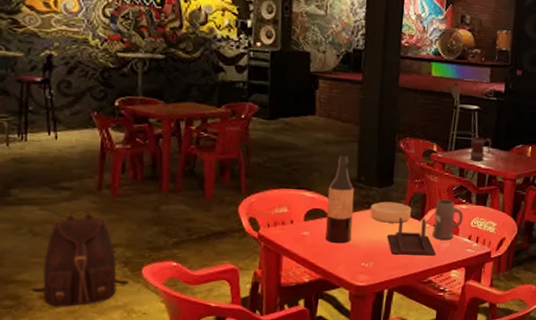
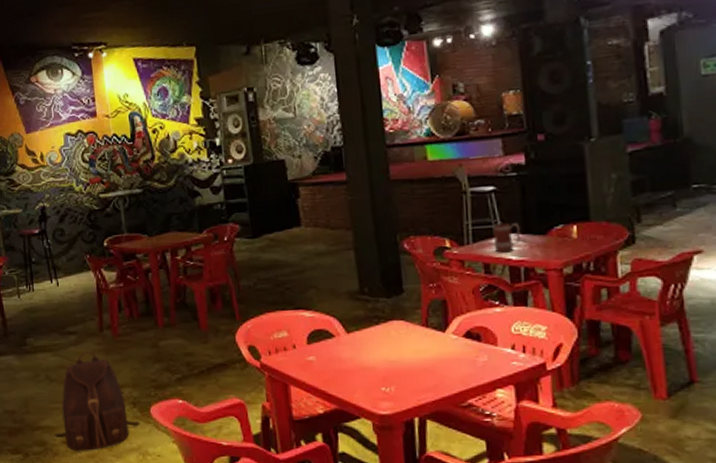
wine bottle: present [325,154,355,244] -> none [328,265,364,367]
ashtray: present [370,201,411,223] -> none [381,313,432,338]
napkin holder: present [387,218,436,256] -> none [407,328,473,375]
beer mug: present [432,199,463,240] -> none [460,303,500,353]

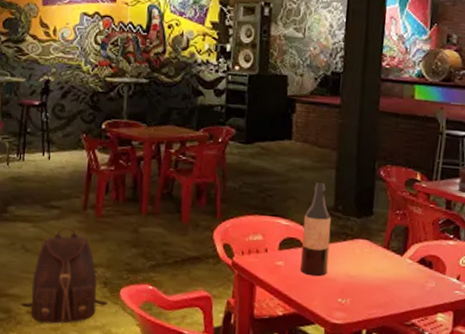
wine bottle: none [328,265,364,367] -> present [300,181,332,276]

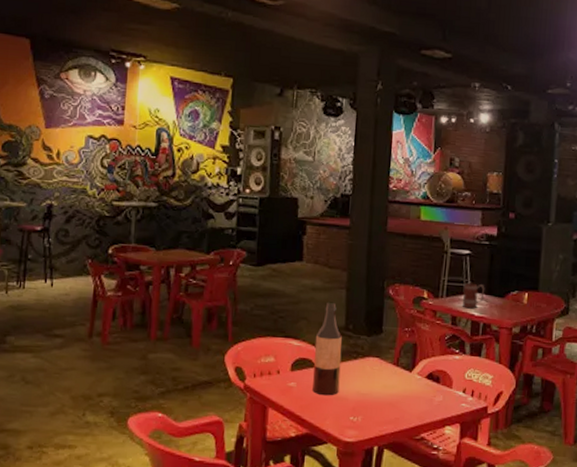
backpack: present [20,226,109,324] -> none [19,355,116,458]

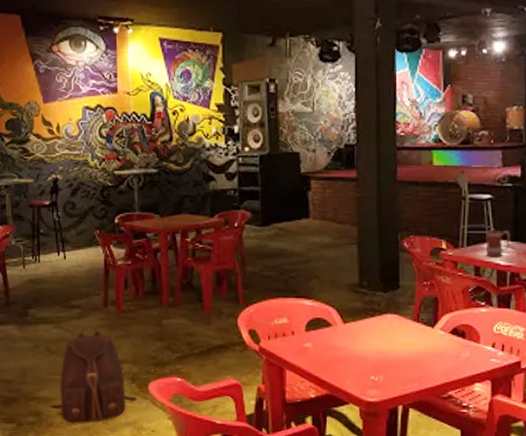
backpack: none [19,355,116,458] -> present [49,324,138,424]
wine bottle: present [312,302,343,396] -> none [328,258,358,356]

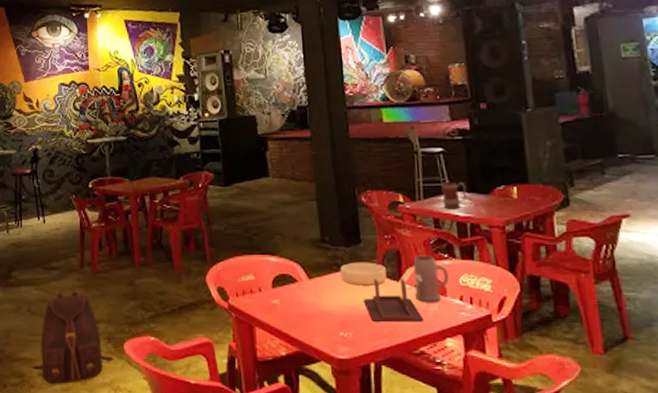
ashtray: none [376,307,422,331] -> present [340,262,387,286]
napkin holder: none [397,324,455,367] -> present [364,278,424,322]
beer mug: none [449,302,484,348] -> present [413,255,449,302]

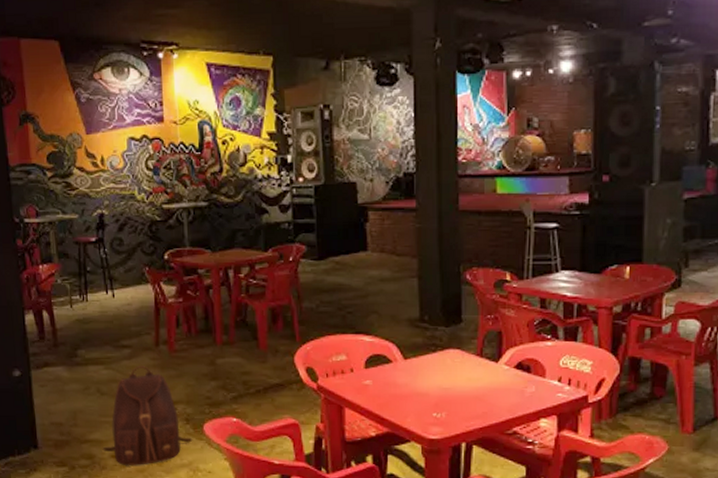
ashtray: present [340,262,387,286] -> none [438,342,486,367]
napkin holder: present [364,278,424,322] -> none [460,359,520,403]
beer mug: present [413,255,449,302] -> none [513,336,549,383]
beer mug: present [442,181,467,209] -> none [551,260,578,289]

